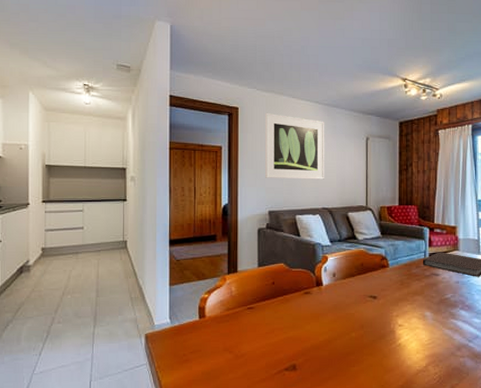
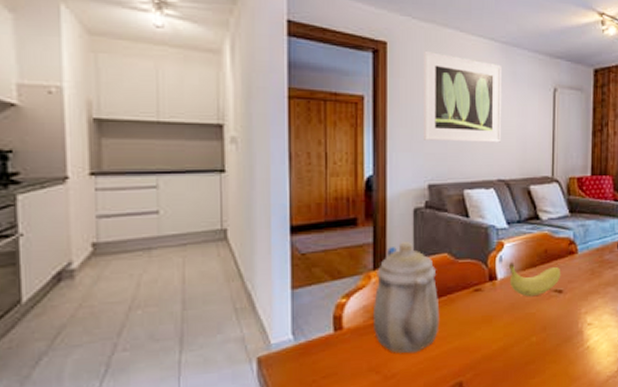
teapot: none [227,254,278,339] -> present [372,242,440,354]
fruit: none [332,272,375,301] -> present [509,263,561,297]

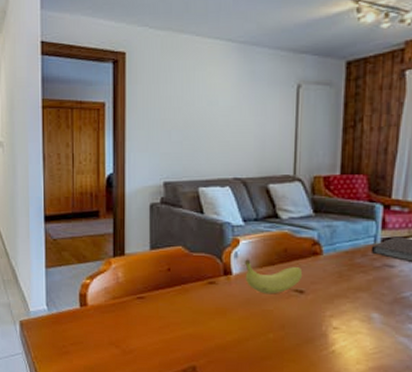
teapot: present [372,242,440,354] -> none [112,234,174,334]
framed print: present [424,50,501,143] -> none [160,57,239,142]

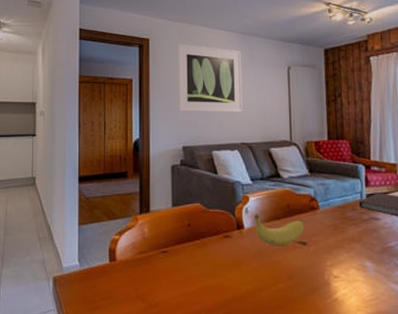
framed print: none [160,57,239,142] -> present [178,43,243,113]

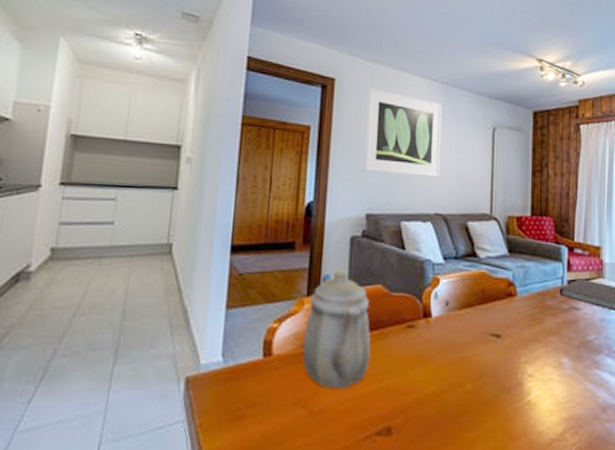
teapot: none [139,192,195,287] -> present [302,270,371,389]
fruit: present [255,214,305,246] -> none [444,300,500,339]

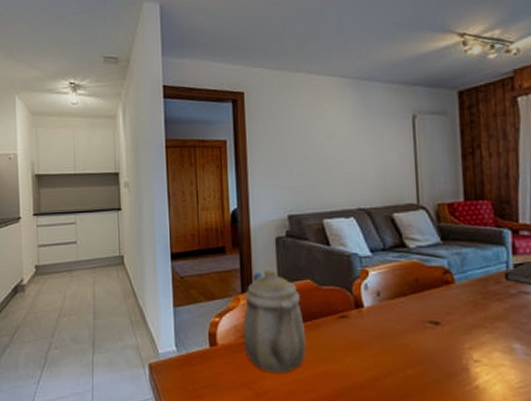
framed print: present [364,87,442,177] -> none [278,95,358,175]

